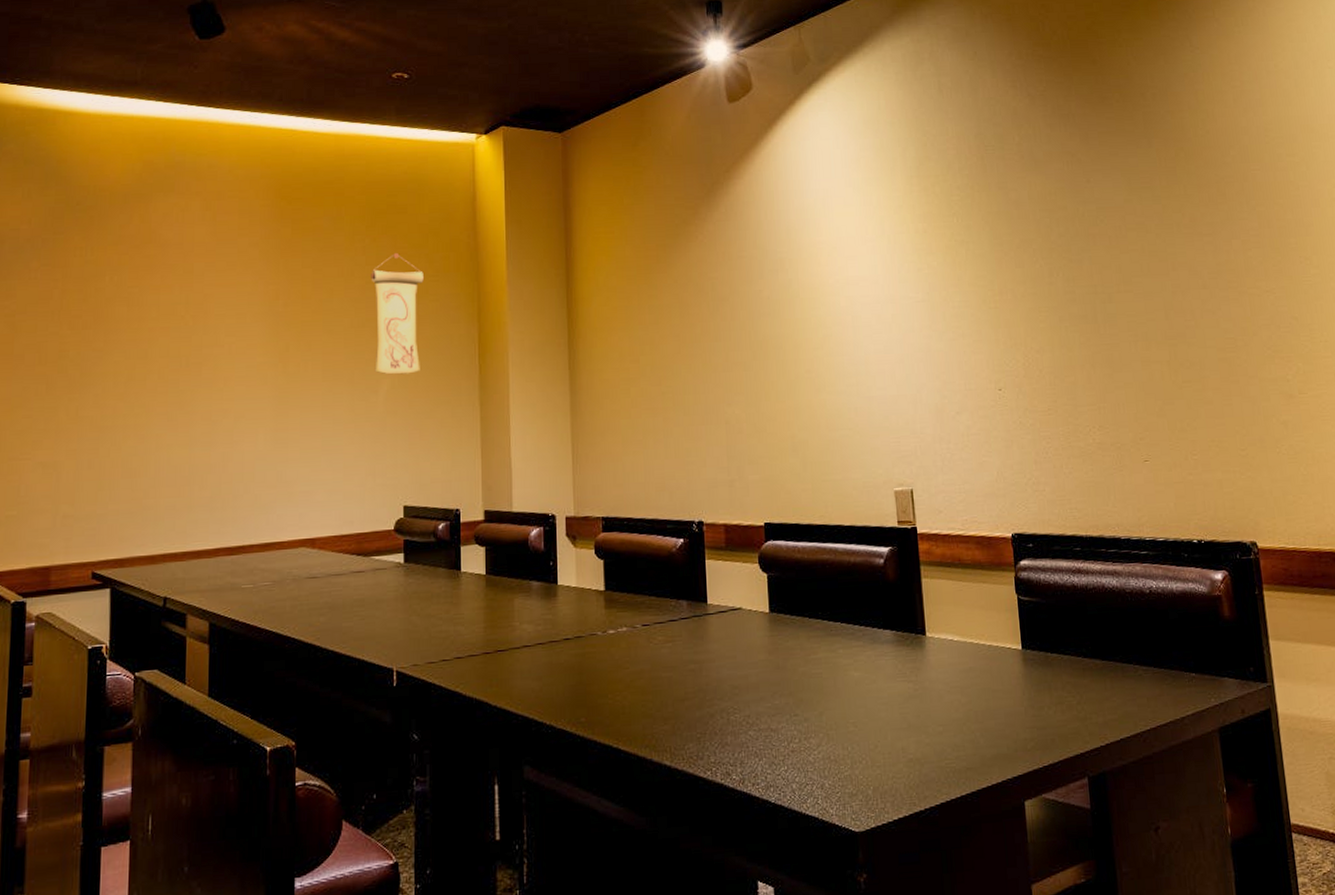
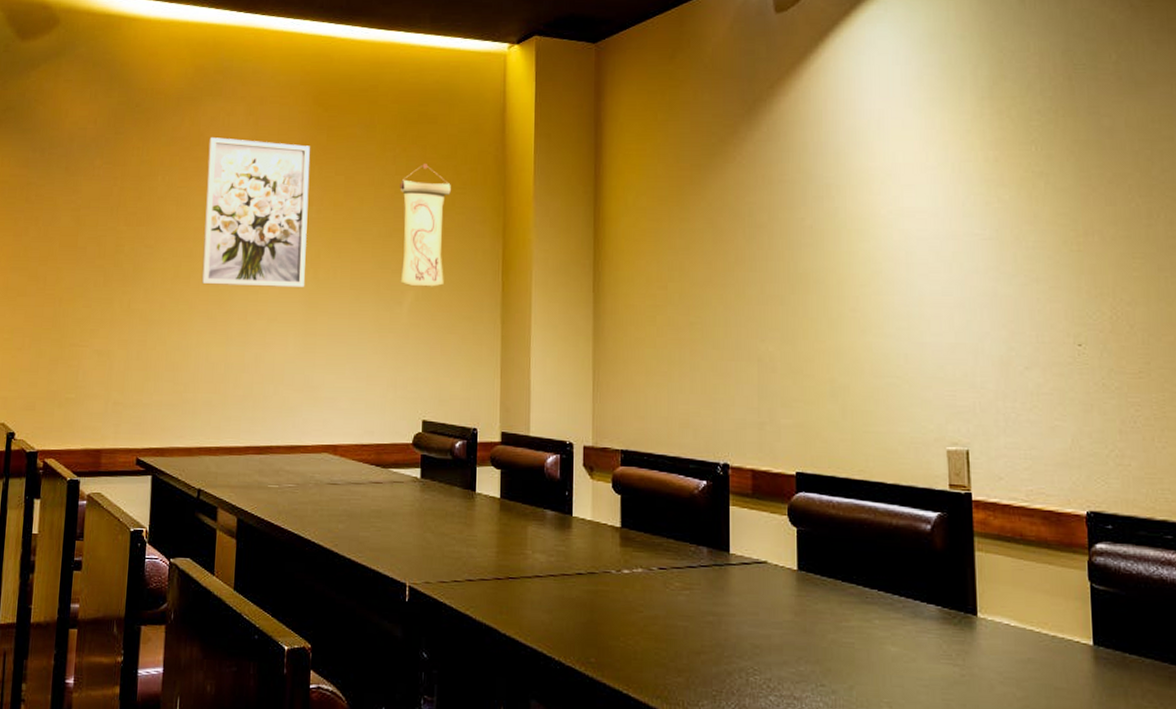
wall art: none [159,234,275,386] -> present [201,137,310,288]

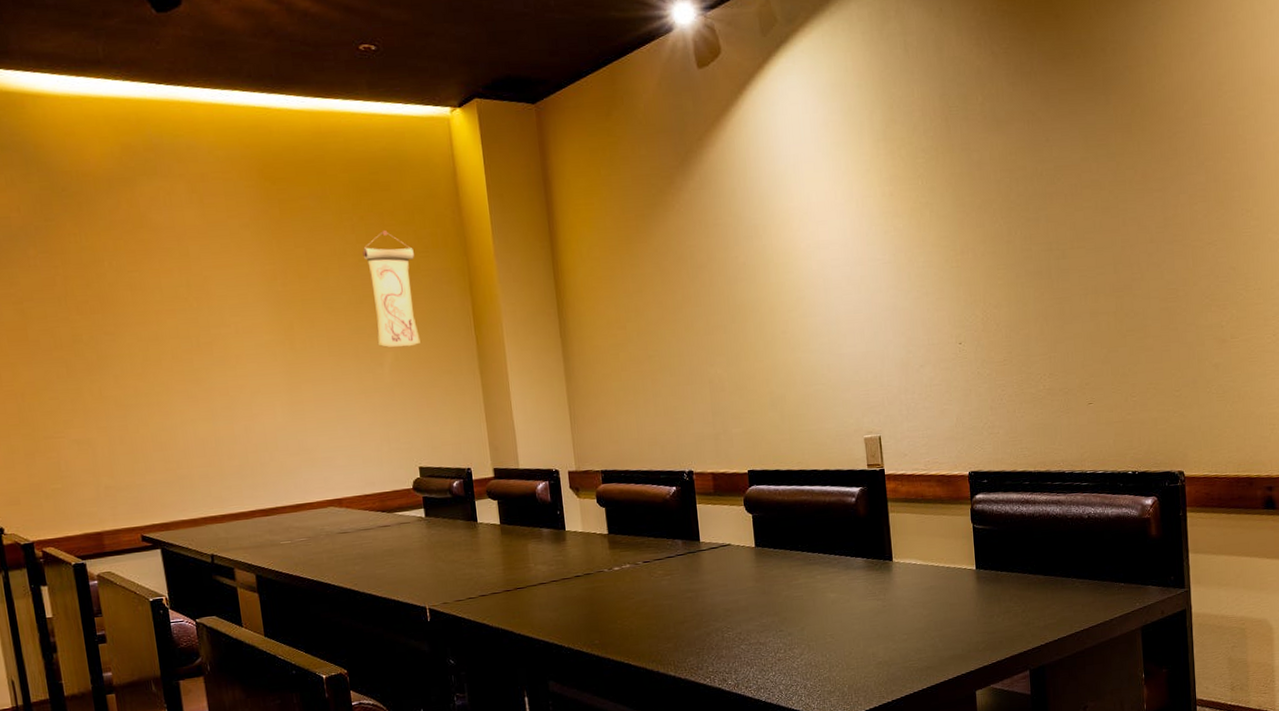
wall art: present [201,137,310,288] -> none [153,217,282,366]

